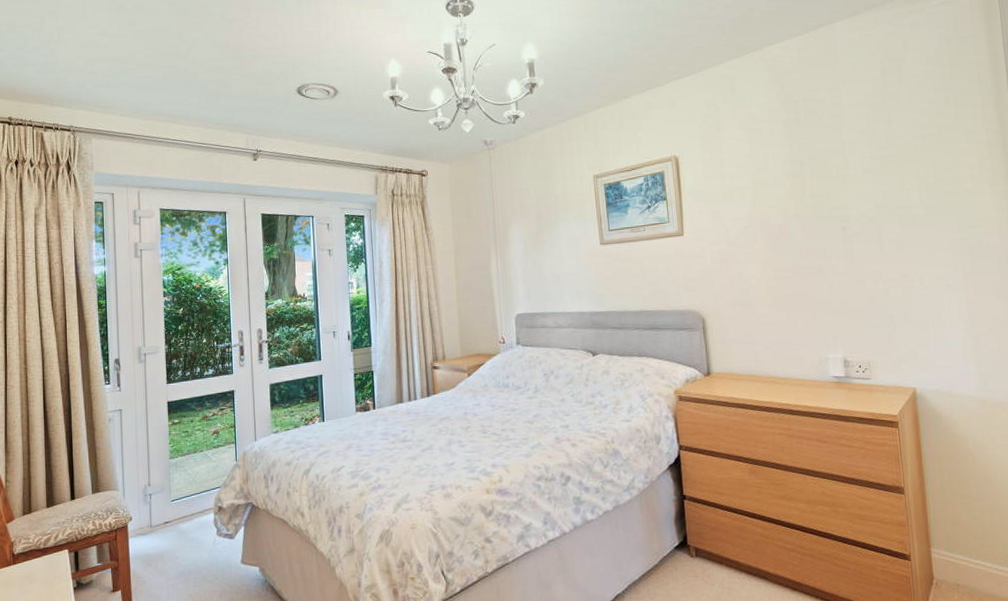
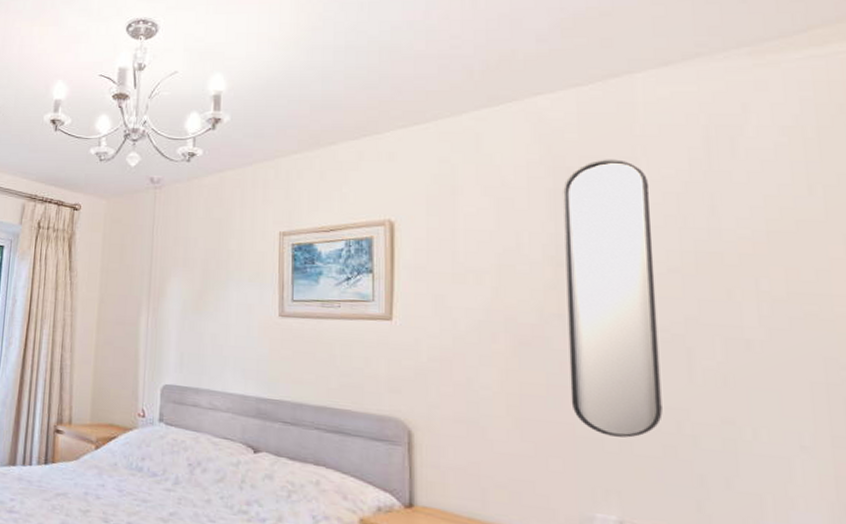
home mirror: none [793,91,866,298] -> present [563,159,663,438]

